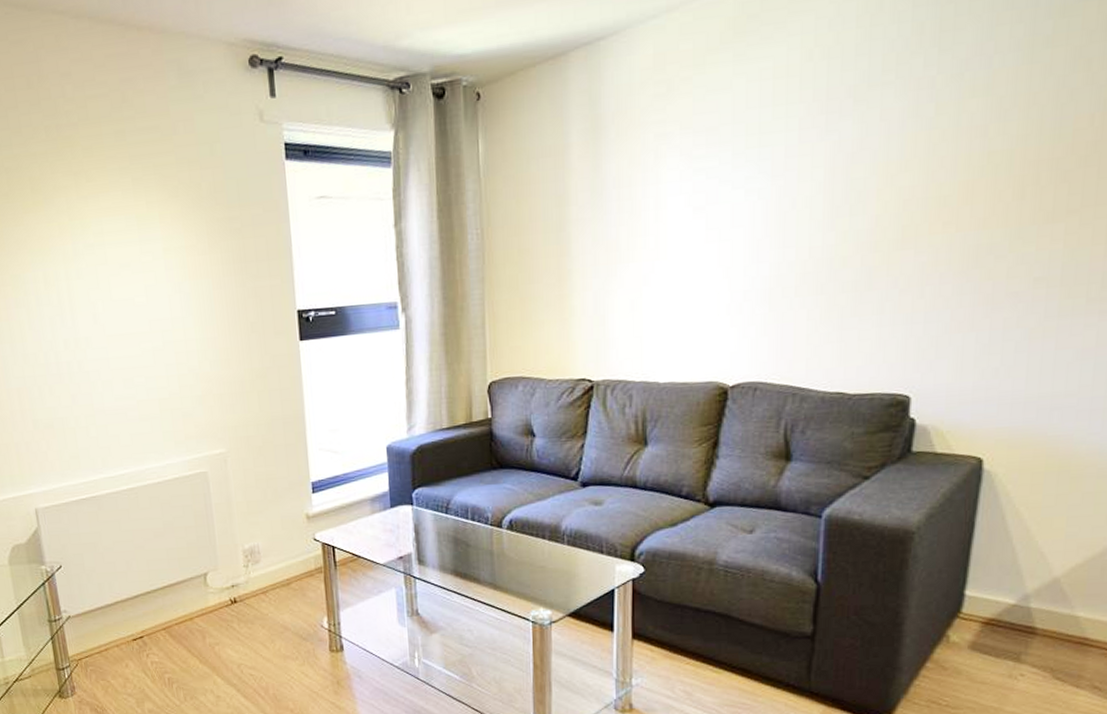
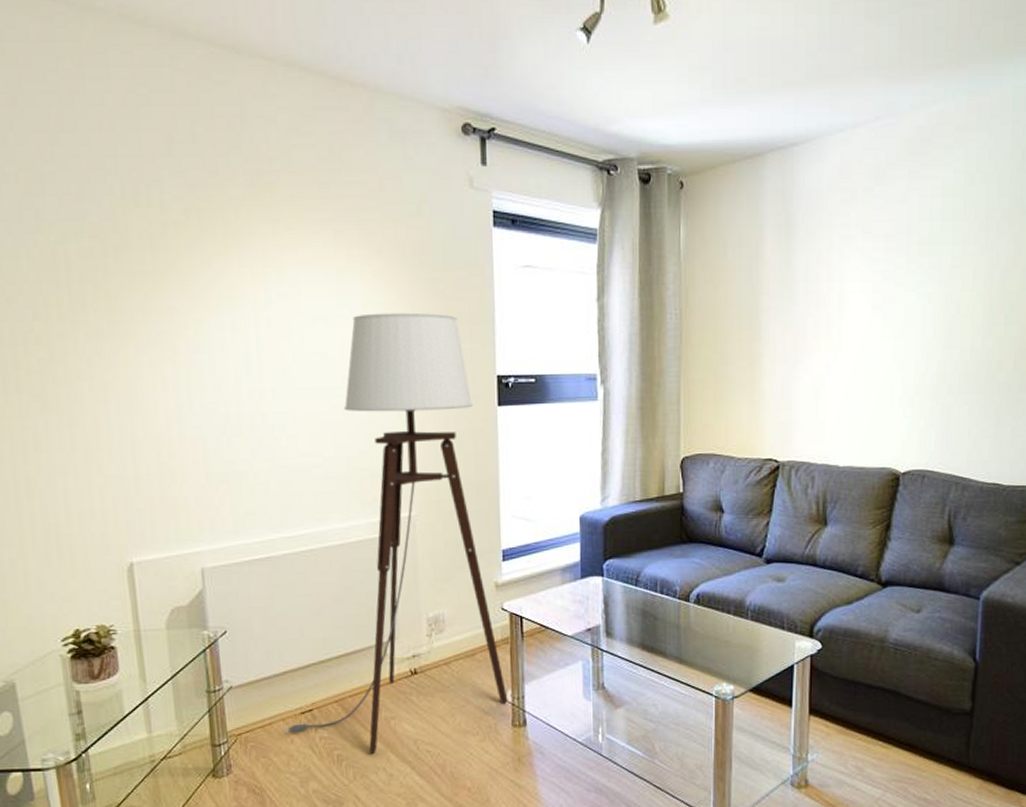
floor lamp: none [119,252,325,678] -> present [284,312,508,755]

